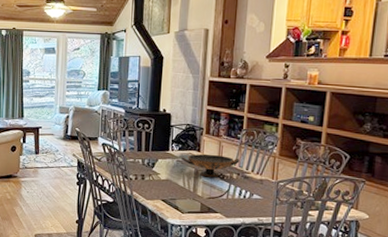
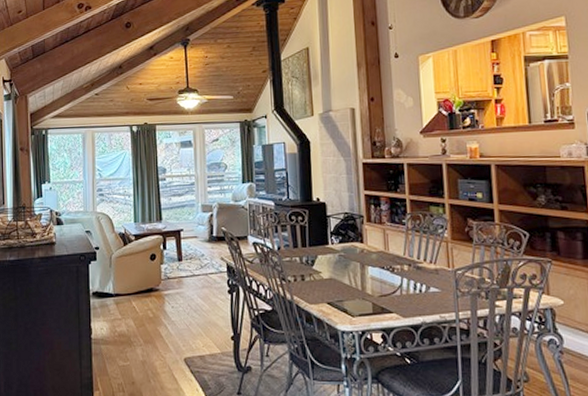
decorative bowl: present [181,154,240,178] -> none [343,244,409,272]

